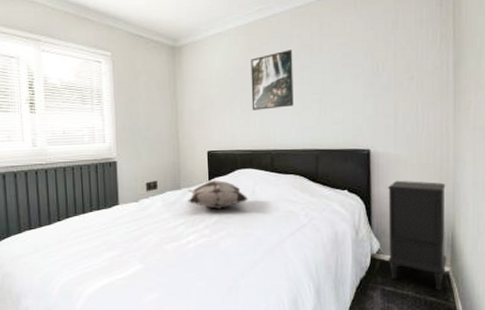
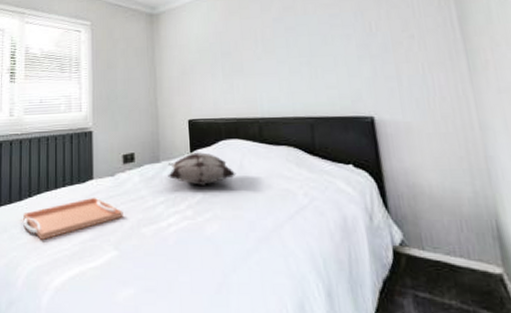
serving tray: none [54,220,148,257] -> present [23,197,123,240]
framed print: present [250,50,294,110] -> none [230,12,280,75]
nightstand: present [387,180,447,291] -> none [401,153,498,301]

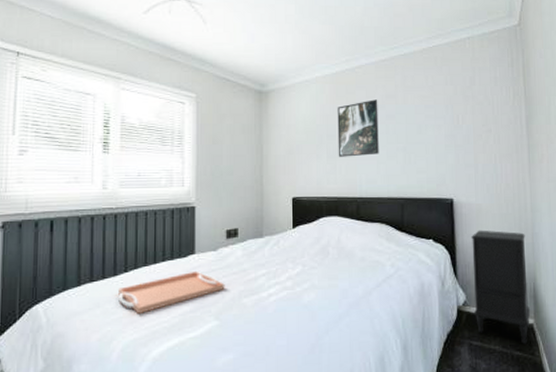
decorative pillow: present [167,152,236,187] -> none [270,228,334,260]
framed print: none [230,12,280,75] -> present [337,99,379,157]
nightstand: none [401,153,498,301] -> present [470,230,531,344]

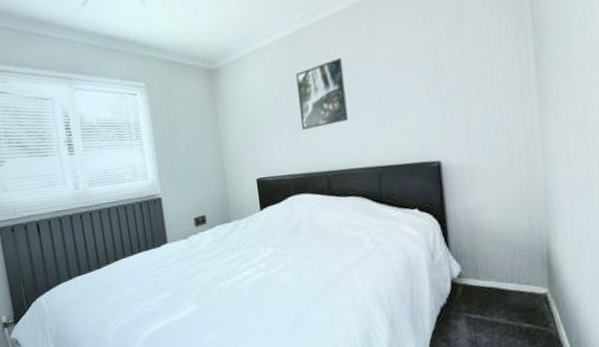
serving tray: present [118,271,225,314] -> none [104,259,200,301]
nightstand: present [470,230,531,344] -> none [464,191,544,316]

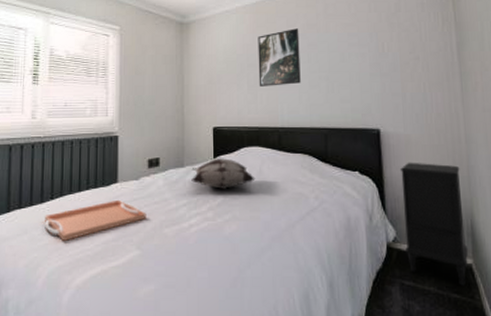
serving tray: none [104,259,200,301] -> present [45,199,147,241]
decorative pillow: none [239,209,306,241] -> present [191,158,256,190]
nightstand: none [464,191,544,316] -> present [399,162,469,286]

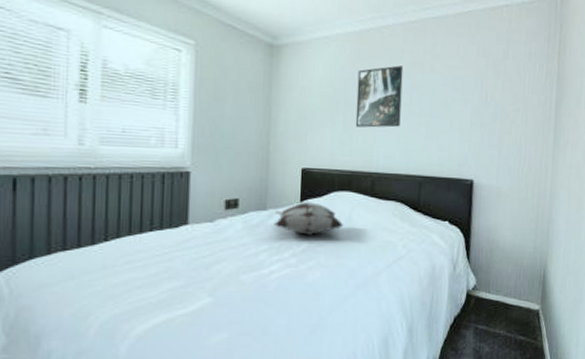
serving tray: present [45,199,147,241] -> none [97,243,221,287]
nightstand: present [399,162,469,286] -> none [483,214,542,329]

